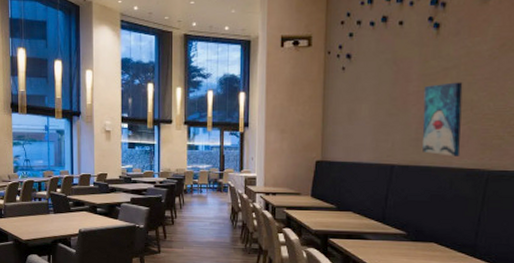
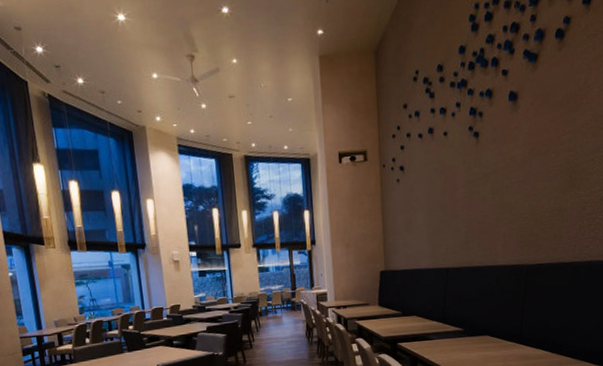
wall art: present [422,82,463,156] -> none [470,186,504,256]

